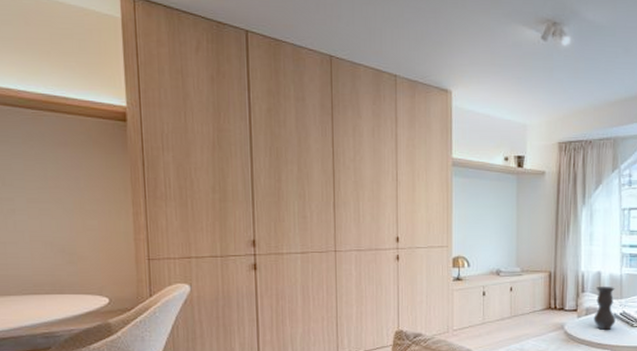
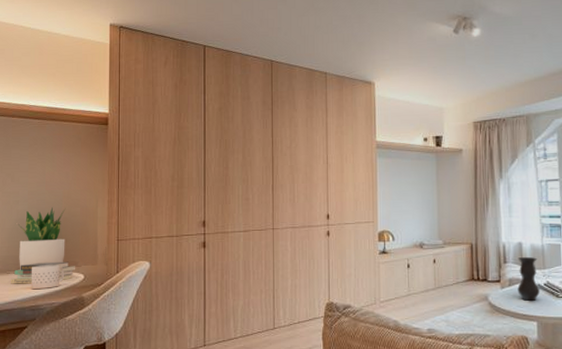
books: none [13,282,98,308] -> present [10,261,76,284]
planter: none [17,219,83,292] -> present [19,207,66,270]
mug: none [39,285,84,315] -> present [30,264,65,290]

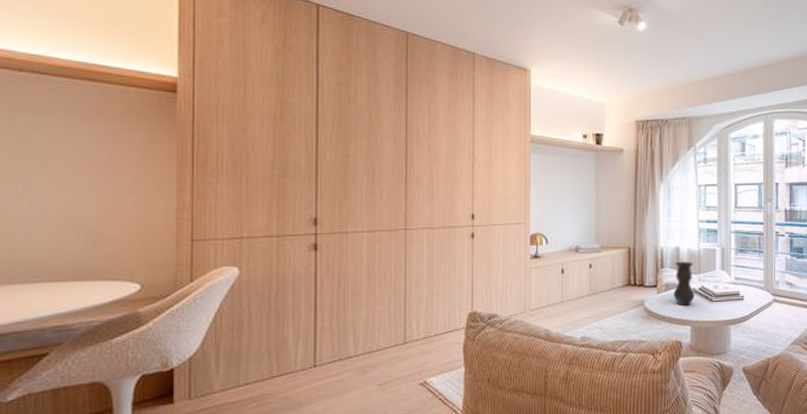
books: present [10,261,76,284] -> none [19,267,128,298]
planter: present [19,207,66,270] -> none [32,196,111,279]
mug: present [30,264,65,290] -> none [54,270,110,305]

